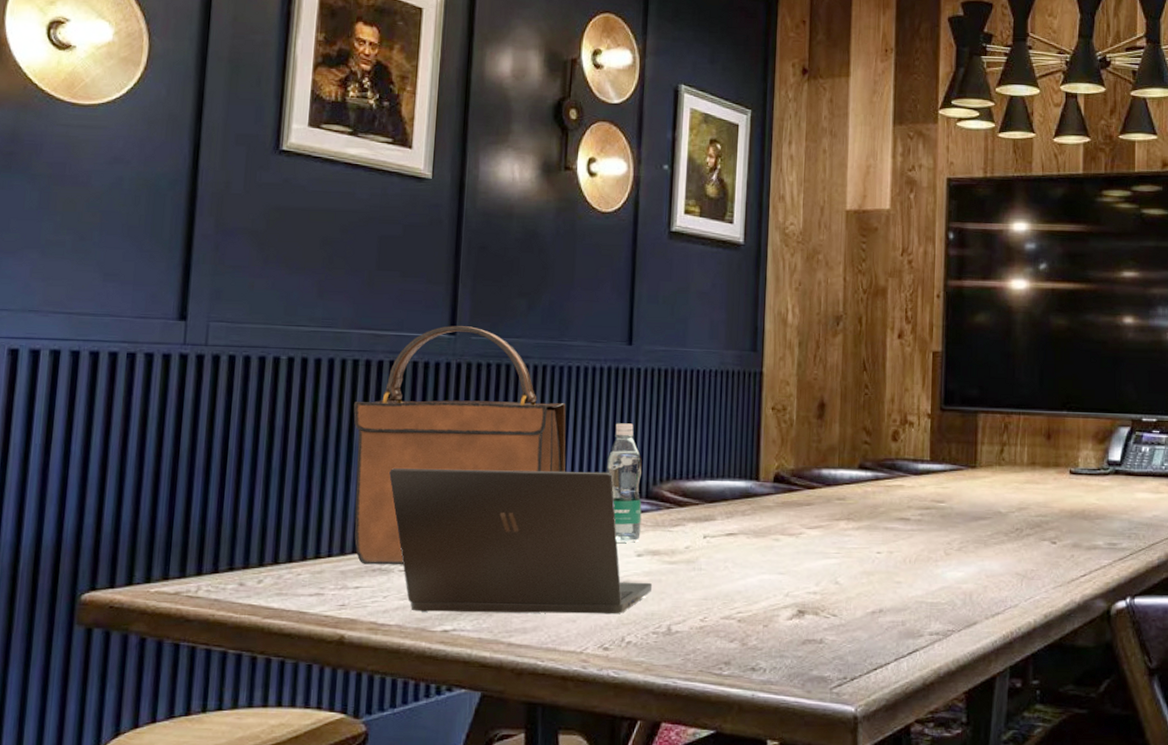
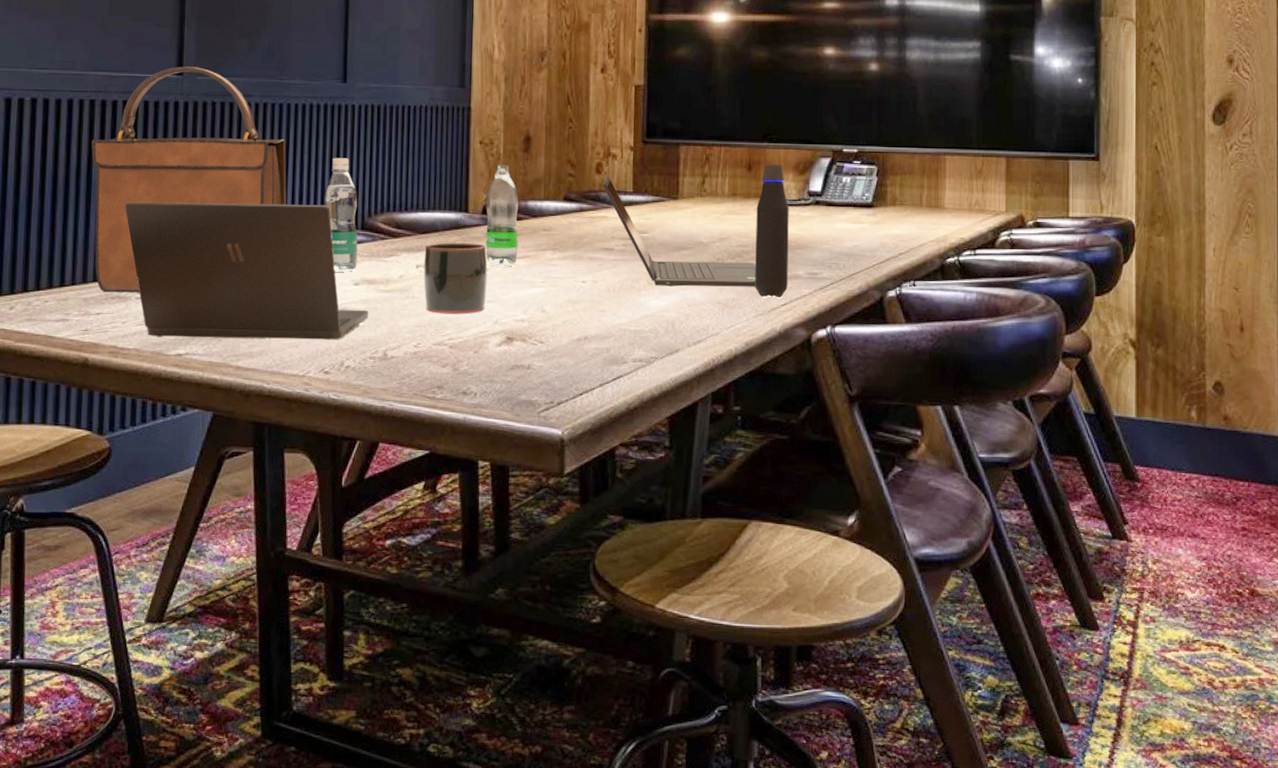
mug: none [711,511,779,587] -> present [423,242,488,315]
bottle: none [777,432,812,537] -> present [485,165,519,267]
laptop: none [898,443,1055,558] -> present [602,176,756,287]
water bottle: none [1054,433,1088,568] -> present [755,164,789,297]

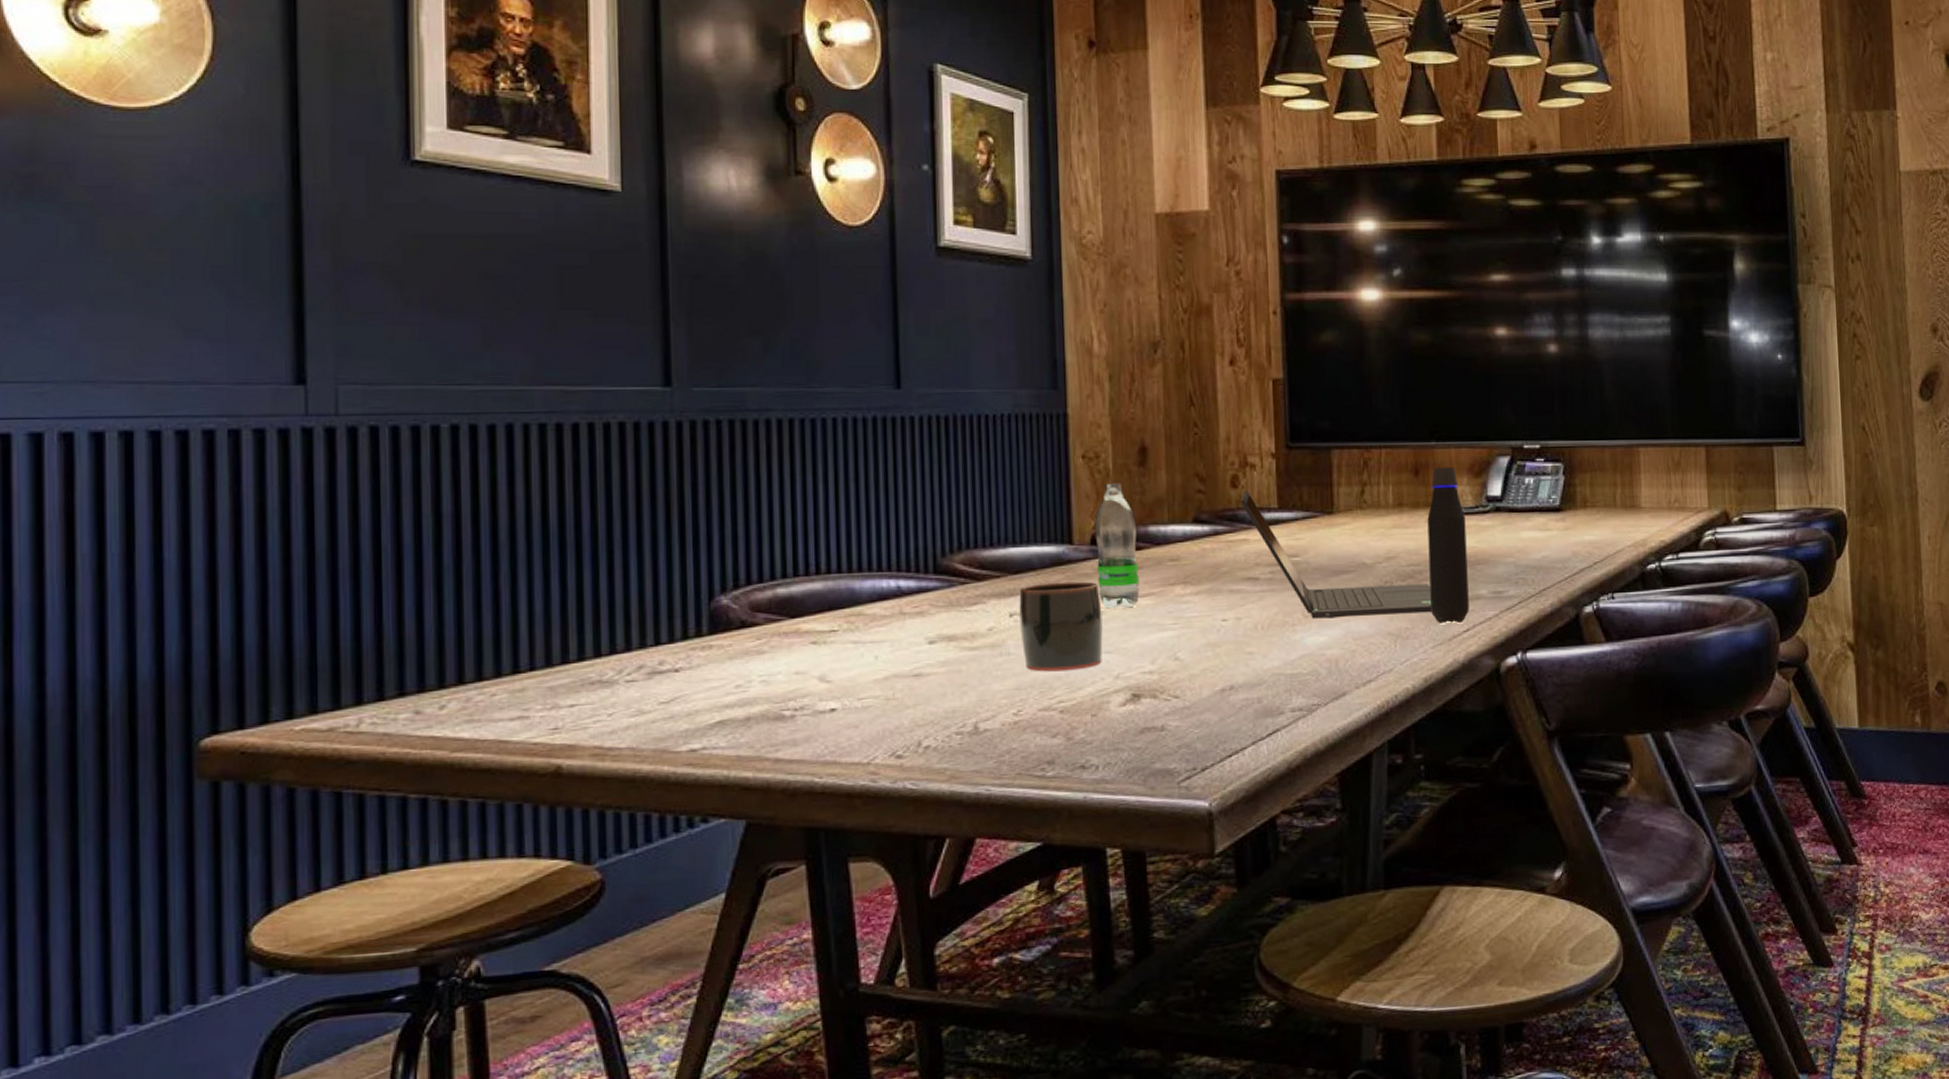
handbag: present [91,66,287,293] -> none [546,375,829,677]
laptop: present [125,202,369,340] -> none [601,544,951,730]
bottle: present [324,158,358,272] -> none [880,484,931,629]

